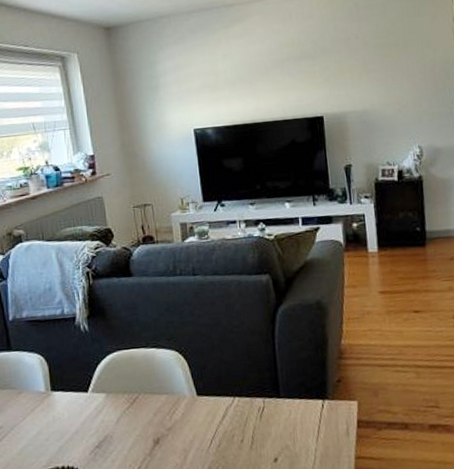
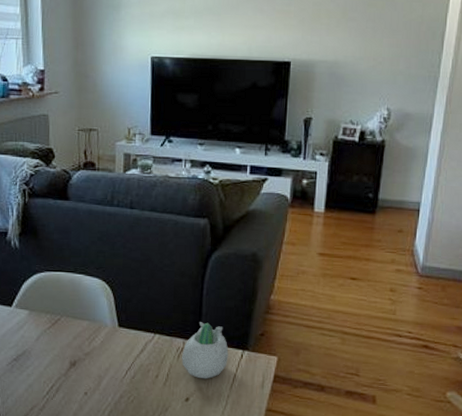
succulent planter: none [264,377,310,436] -> present [182,322,229,379]

